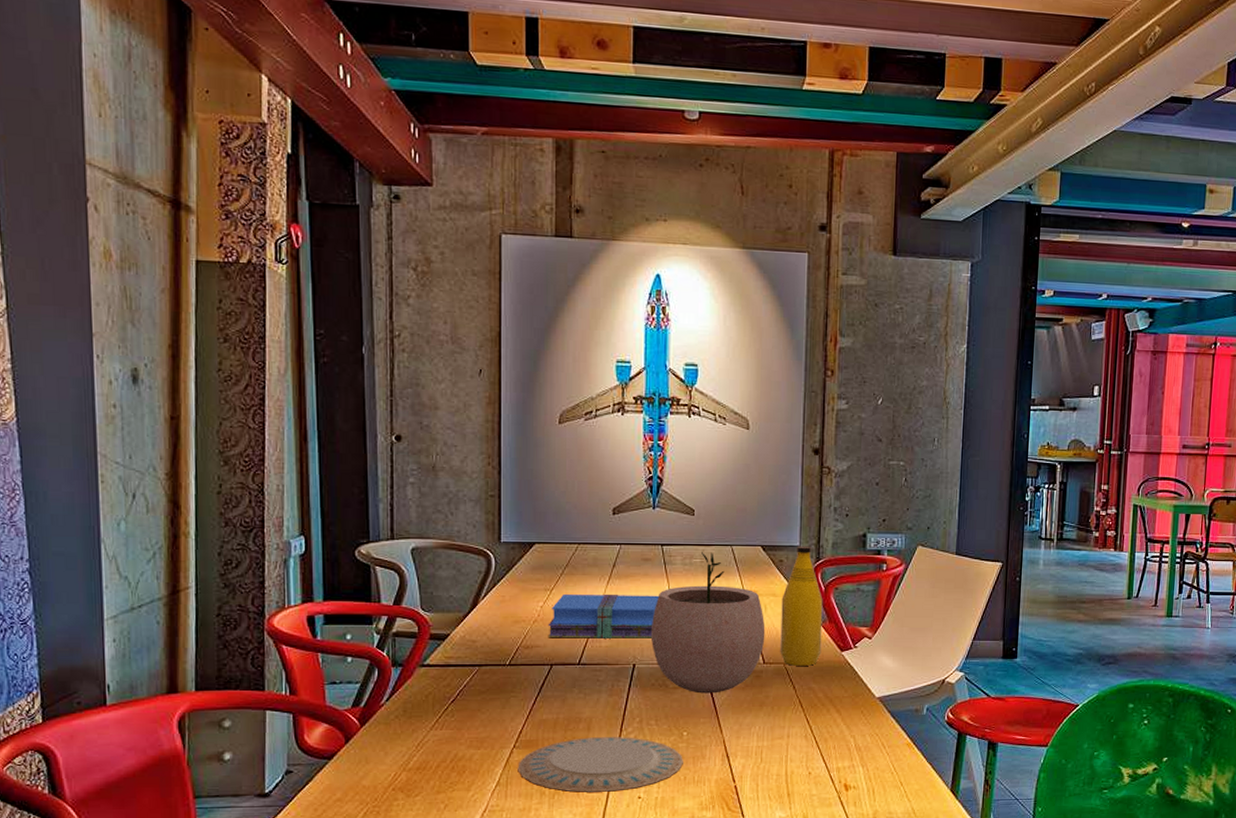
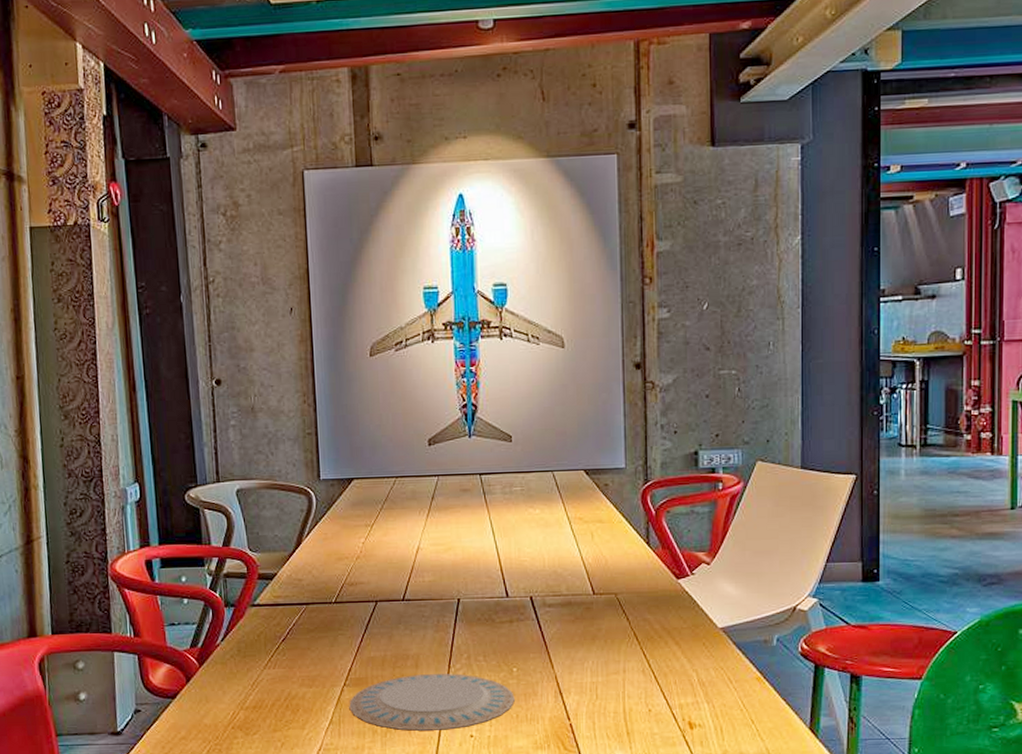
books: present [548,594,659,638] -> none [370,526,480,574]
plant pot: present [650,552,766,694] -> none [473,479,594,628]
bottle: present [780,546,823,666] -> none [609,467,655,596]

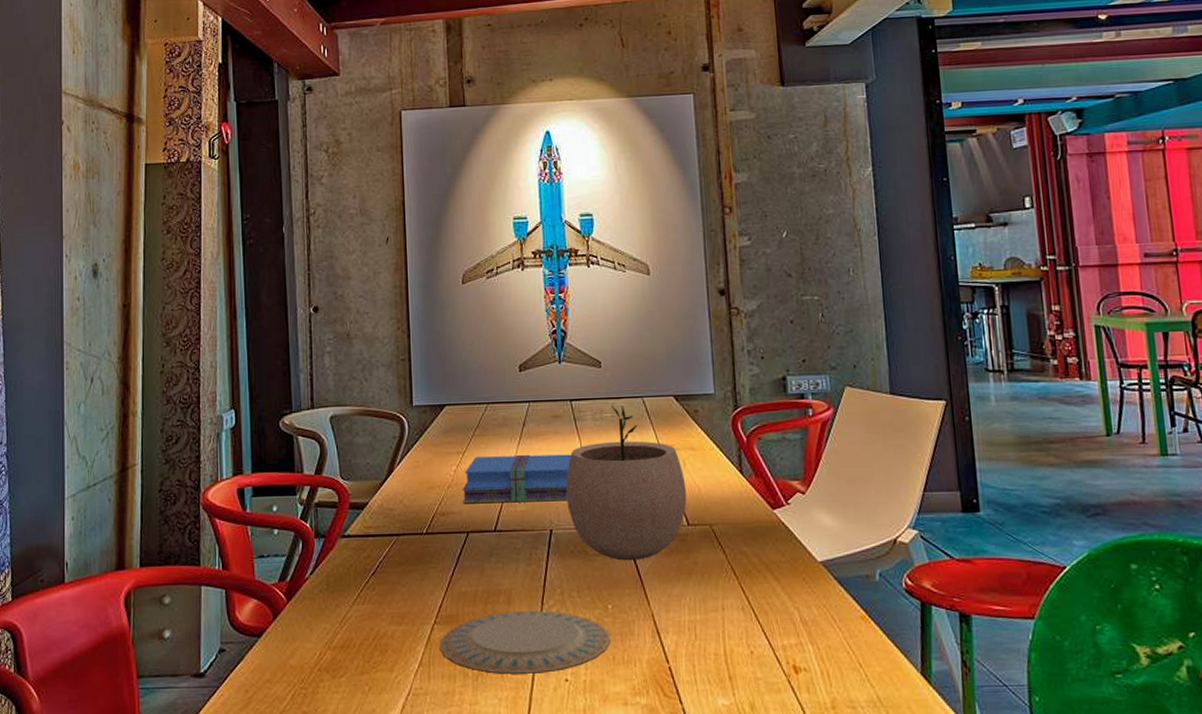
books: none [370,526,480,574] -> present [462,454,572,504]
plant pot: none [473,479,594,628] -> present [565,405,687,561]

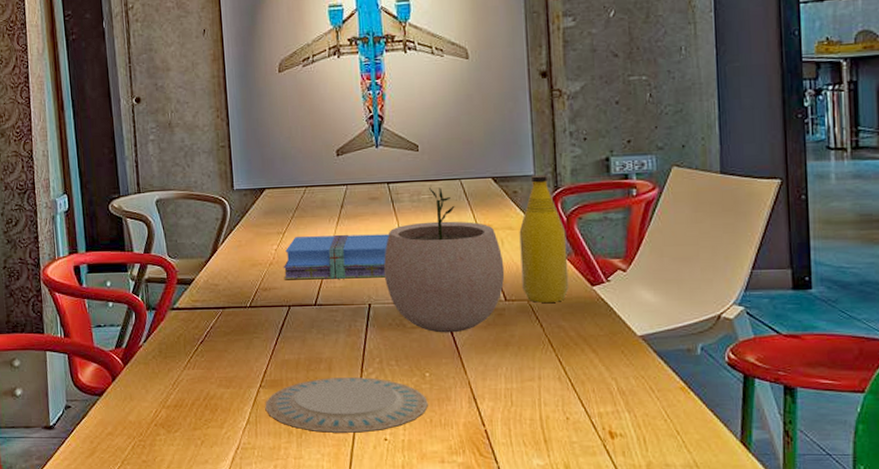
bottle: none [701,393,751,527] -> present [519,174,569,303]

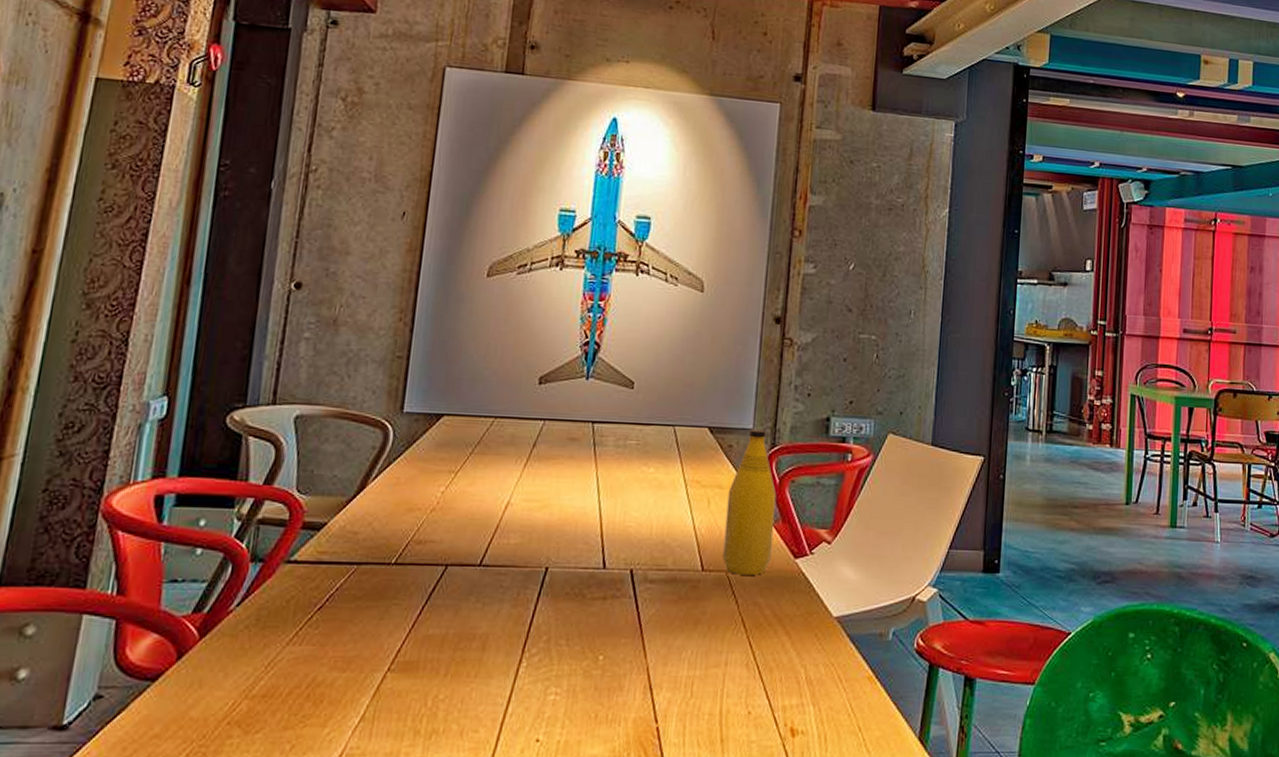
plate: present [265,377,428,433] -> none [389,660,596,732]
books: present [283,234,389,280] -> none [446,478,584,536]
plant pot: present [383,187,505,333] -> none [570,432,707,607]

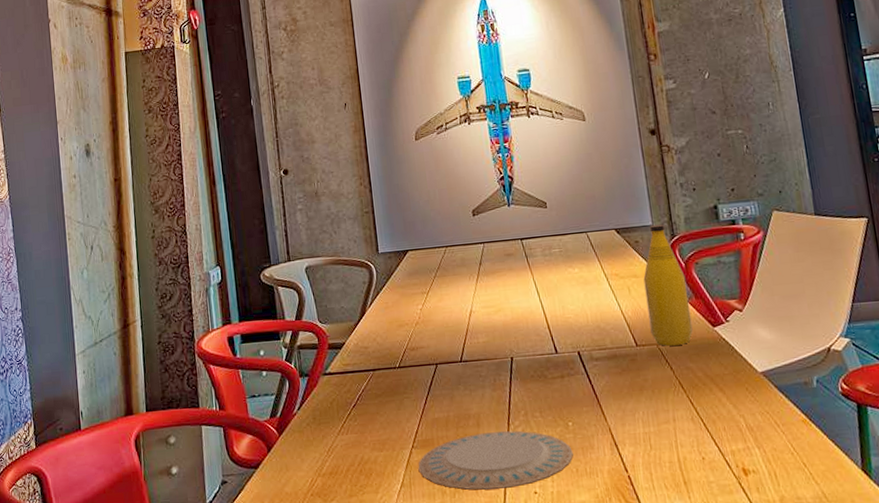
plate: none [389,660,596,732] -> present [418,430,573,490]

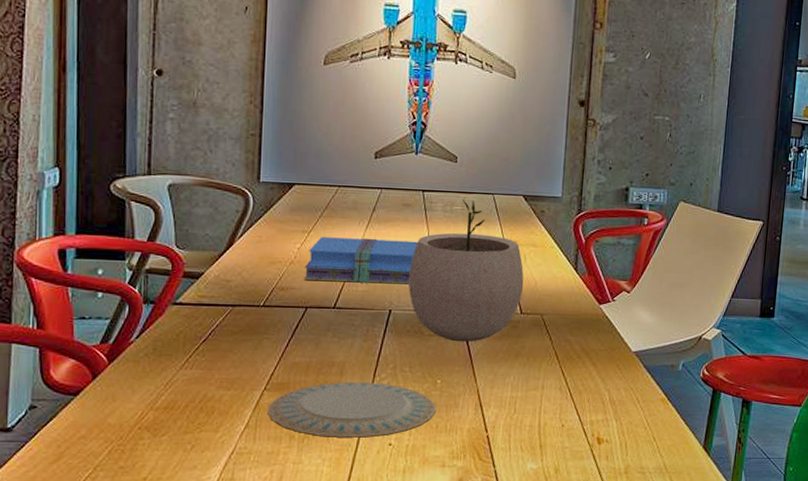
books: none [428,288,526,338] -> present [304,237,418,285]
plant pot: none [522,241,634,382] -> present [408,199,524,342]
bottle: present [643,224,693,346] -> none [538,197,583,318]

